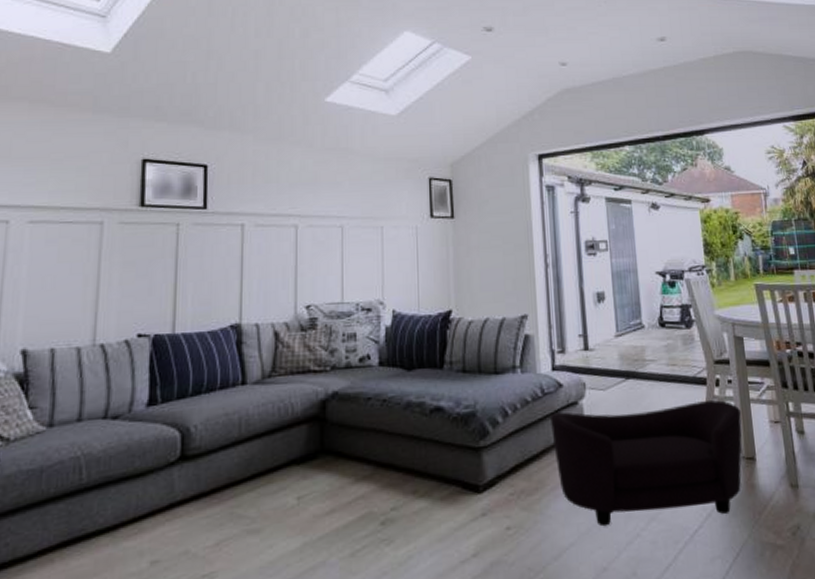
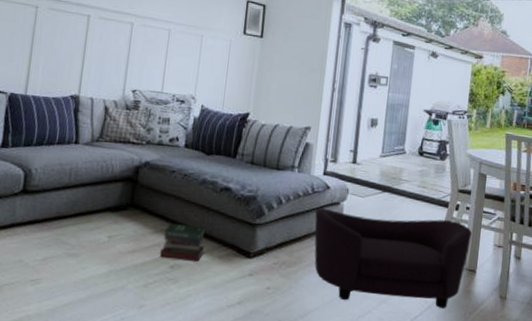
books: none [366,461,421,512] -> present [160,223,206,262]

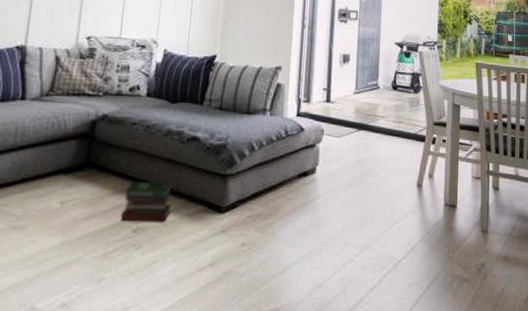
dog bed: present [314,208,473,308] -> none [289,152,451,251]

